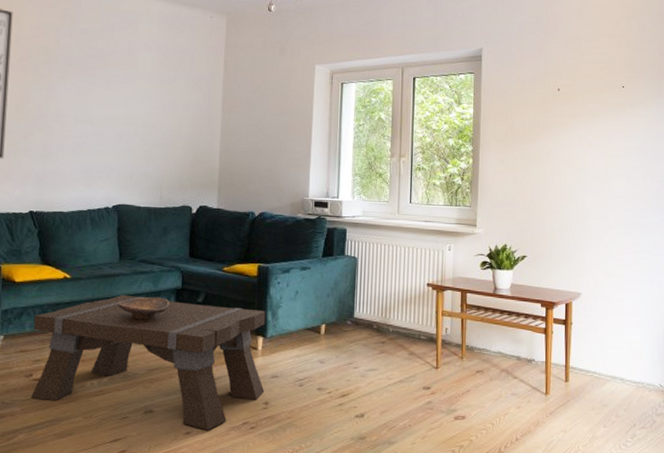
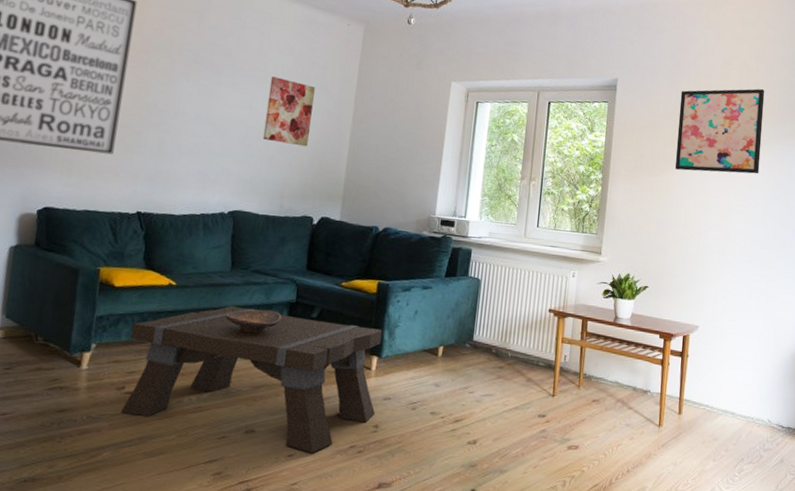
wall art: none [138,74,184,139] -> present [262,76,315,147]
wall art: none [547,47,638,137] -> present [674,88,765,174]

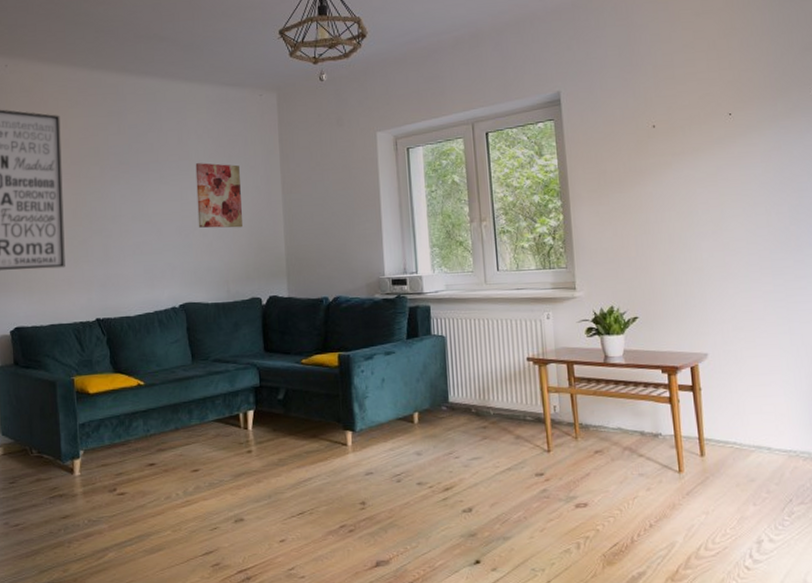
coffee table: present [121,305,383,453] -> none [112,397,360,536]
decorative bowl: present [225,309,282,333] -> none [195,397,249,423]
wall art: present [674,88,765,174] -> none [638,68,753,180]

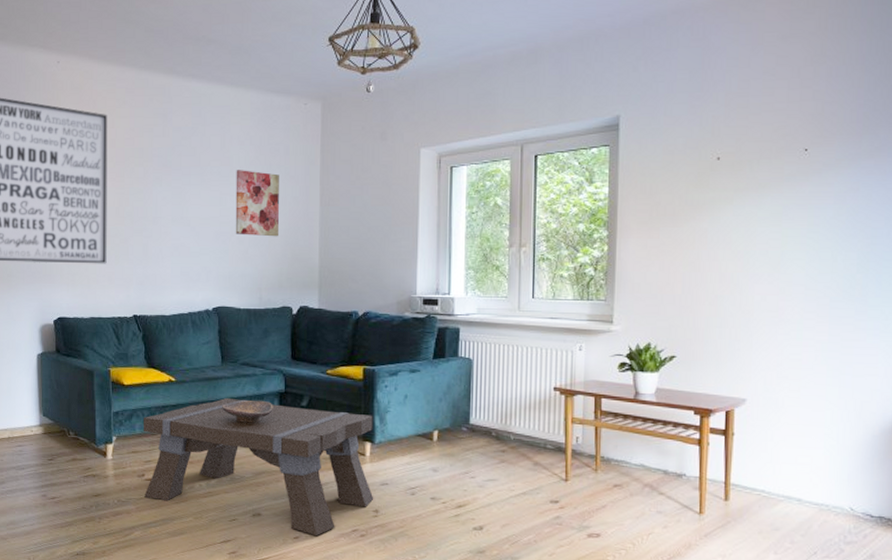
coffee table: none [112,397,360,536] -> present [144,397,374,536]
decorative bowl: none [195,397,249,423] -> present [222,400,273,423]

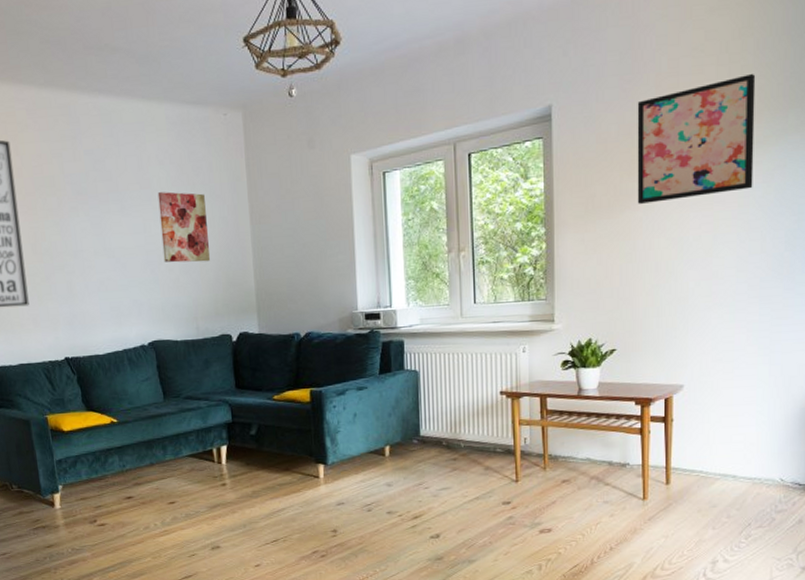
coffee table: present [144,397,374,536] -> none [89,434,332,561]
decorative bowl: present [222,400,273,423] -> none [169,433,222,458]
wall art: none [702,100,828,215] -> present [637,74,756,204]

